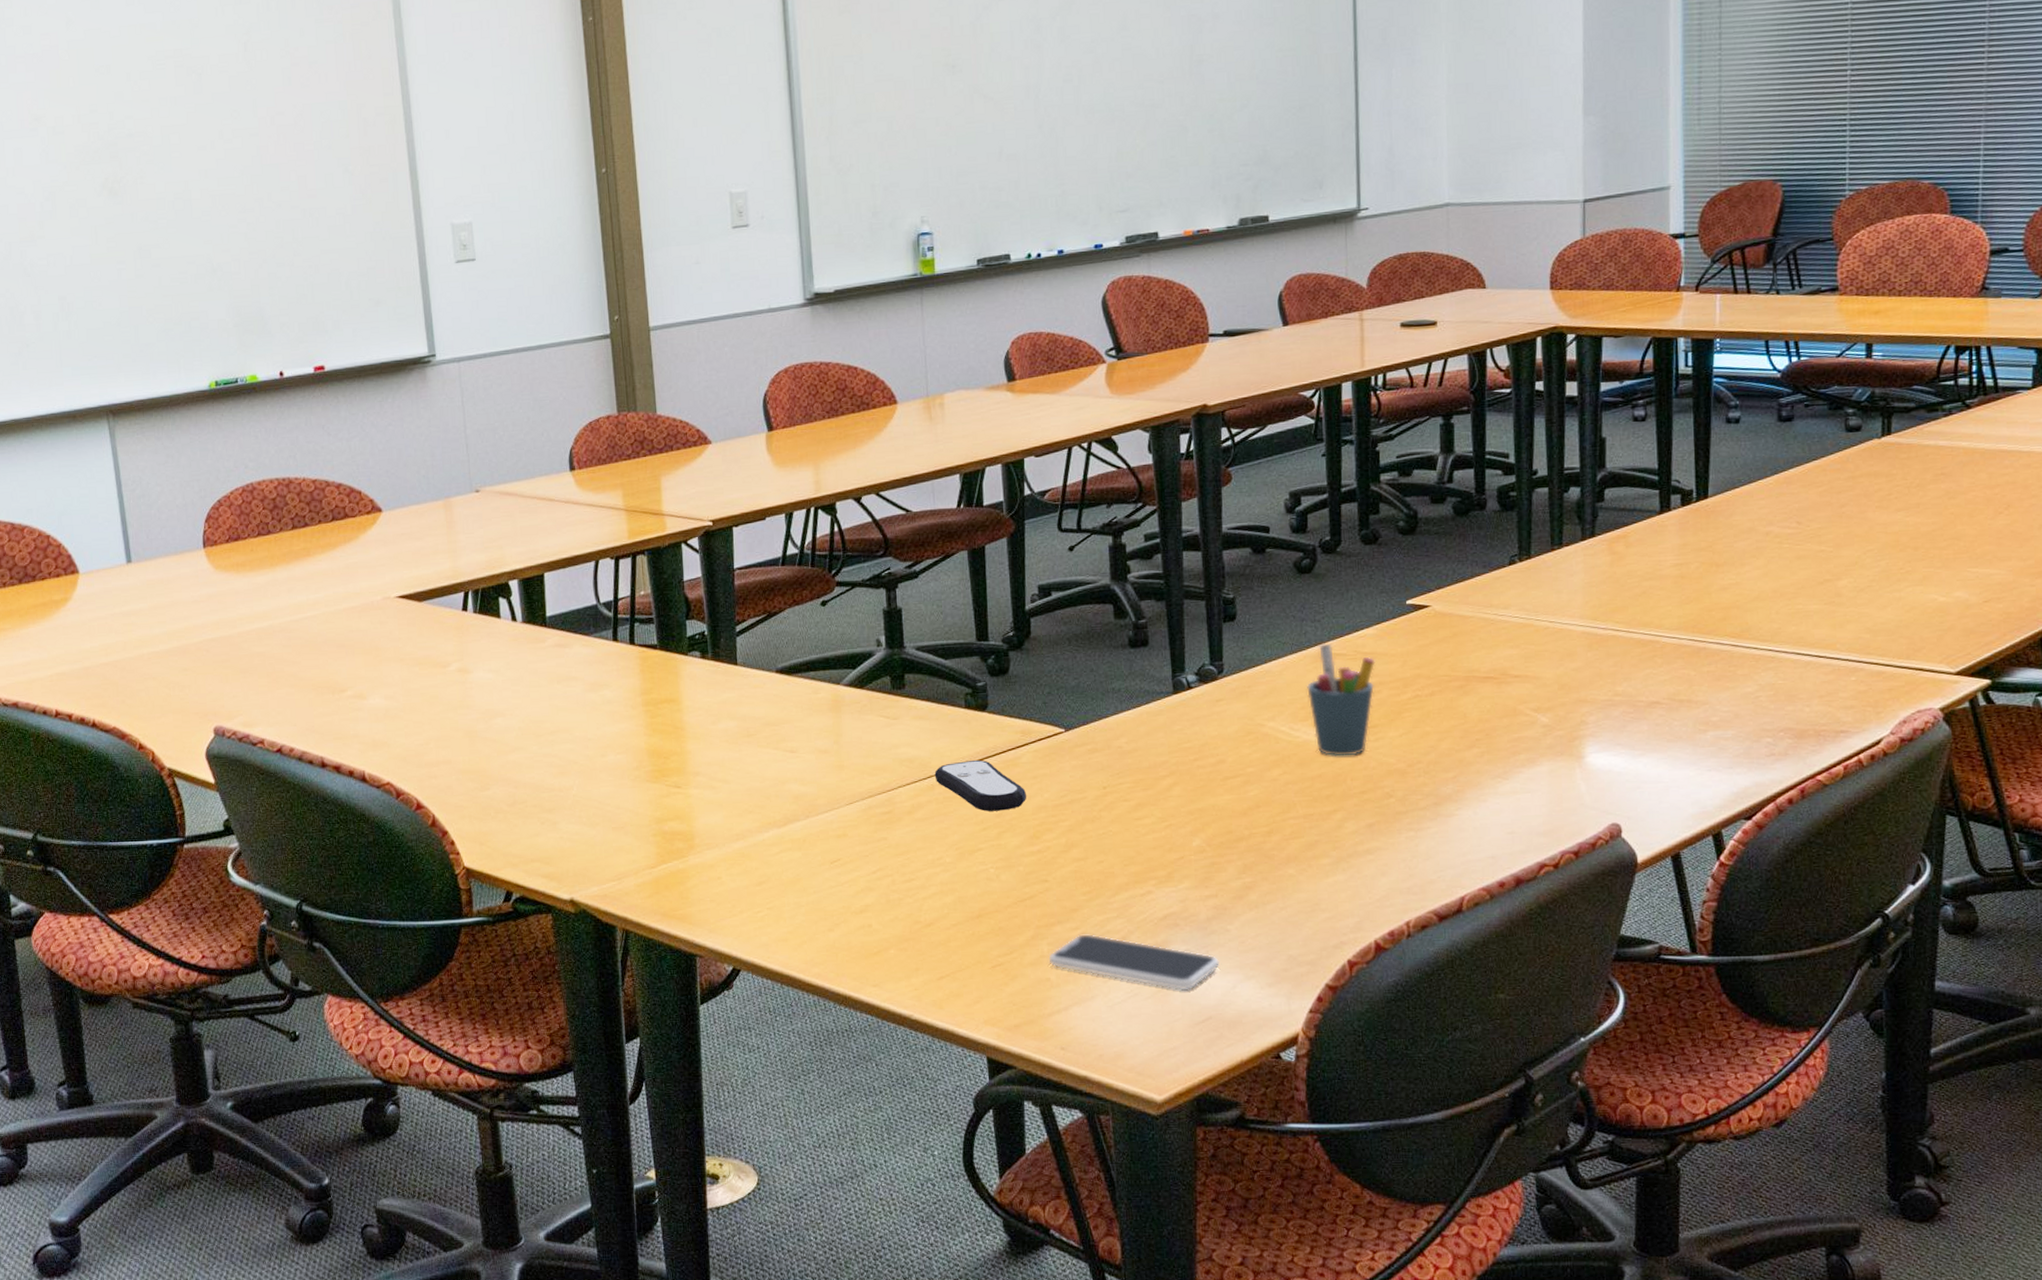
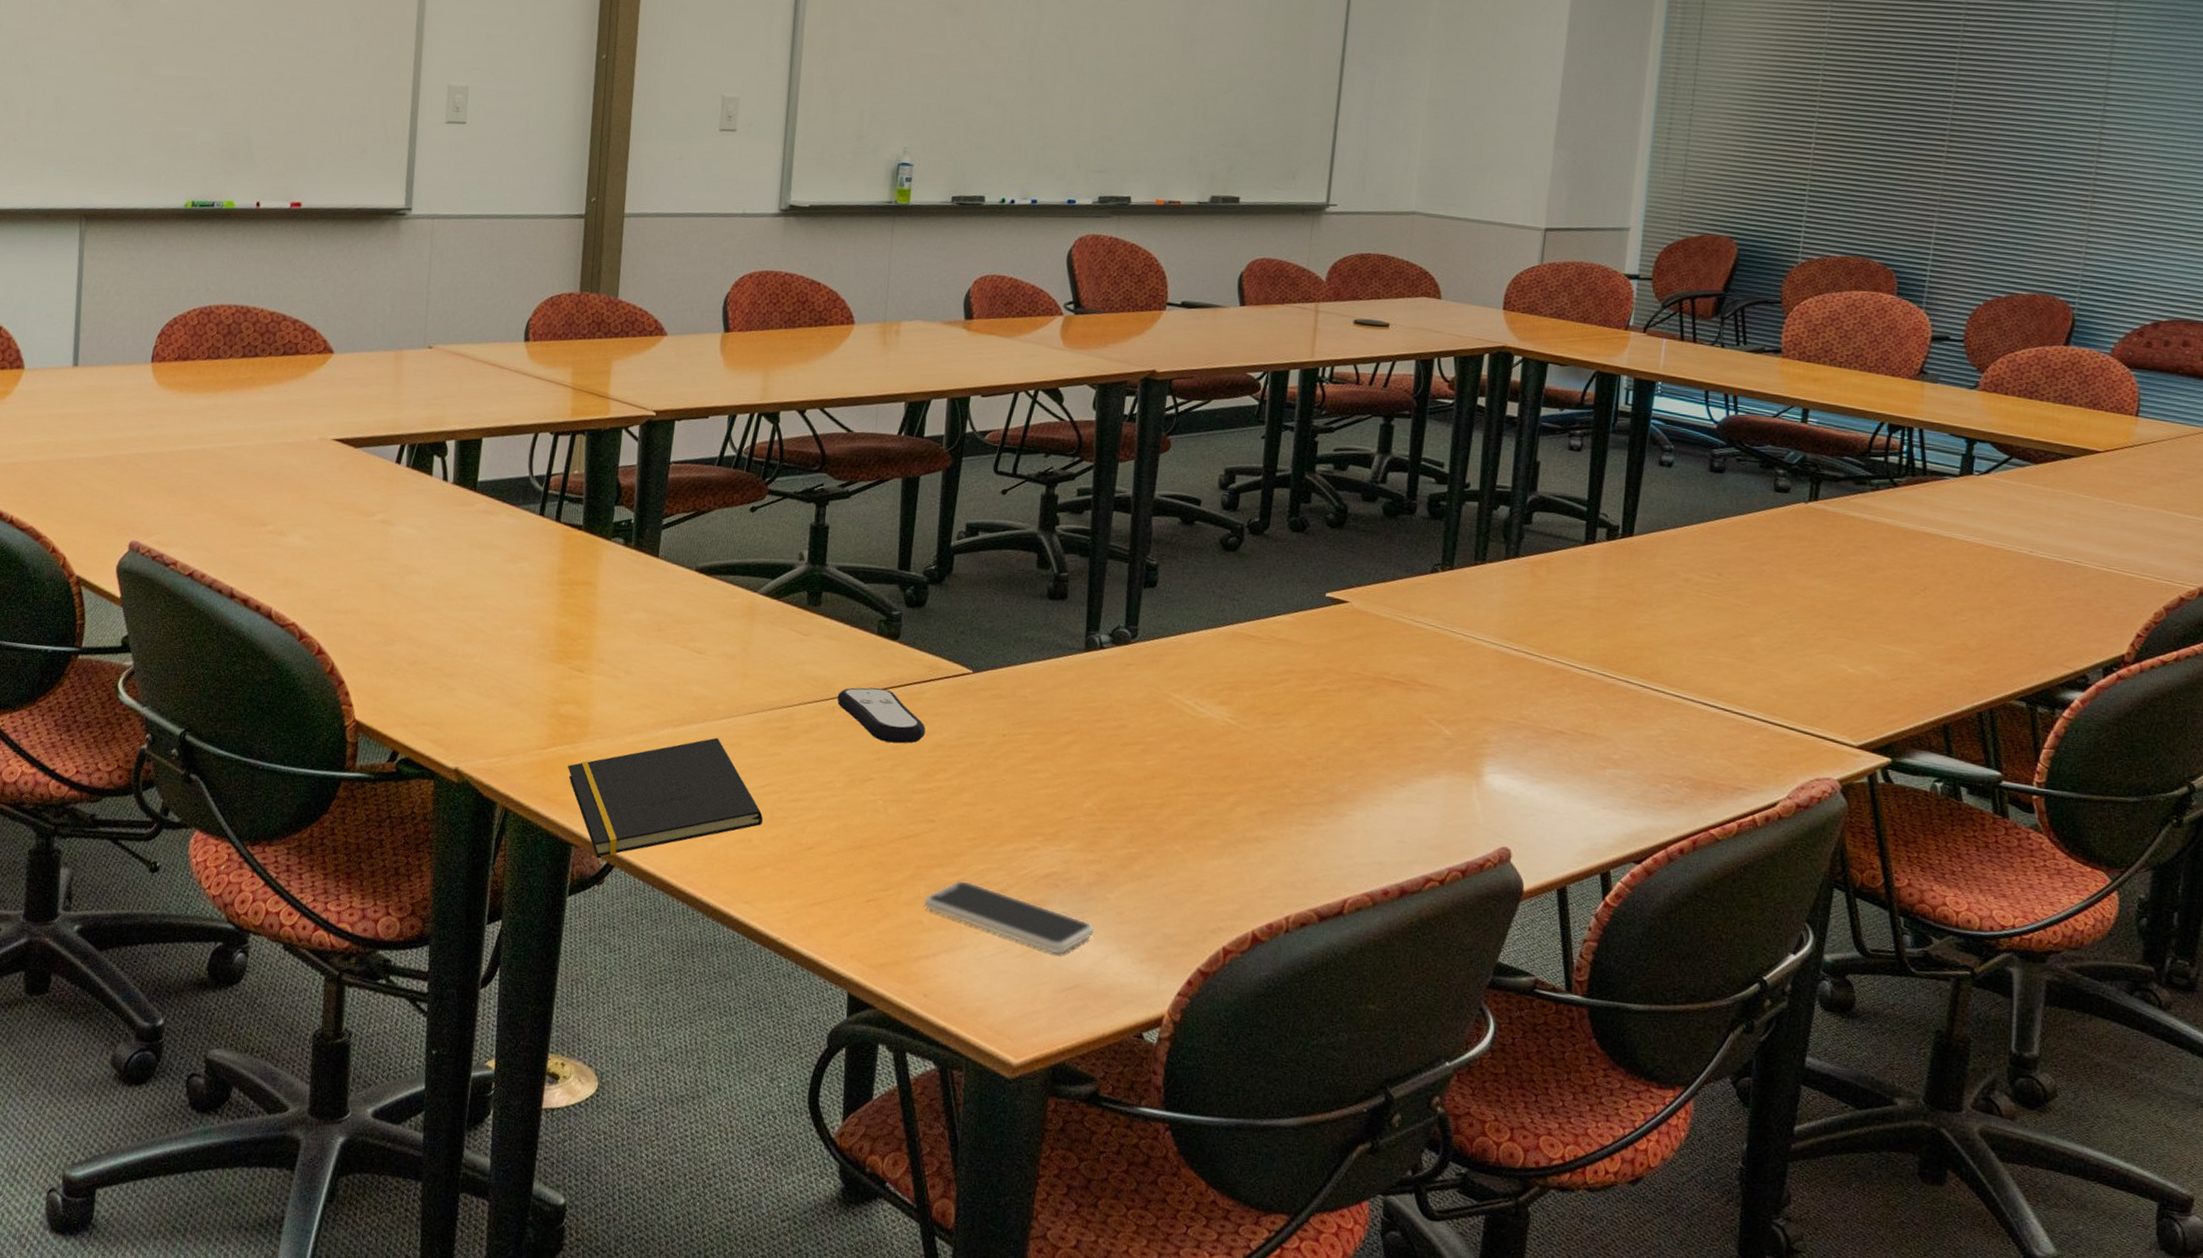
notepad: none [680,832,880,964] -> present [568,737,763,857]
pen holder: present [1307,643,1376,757] -> none [1217,623,1288,741]

